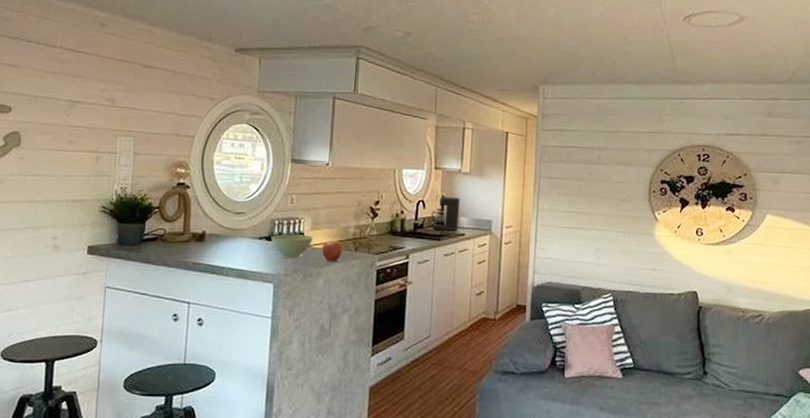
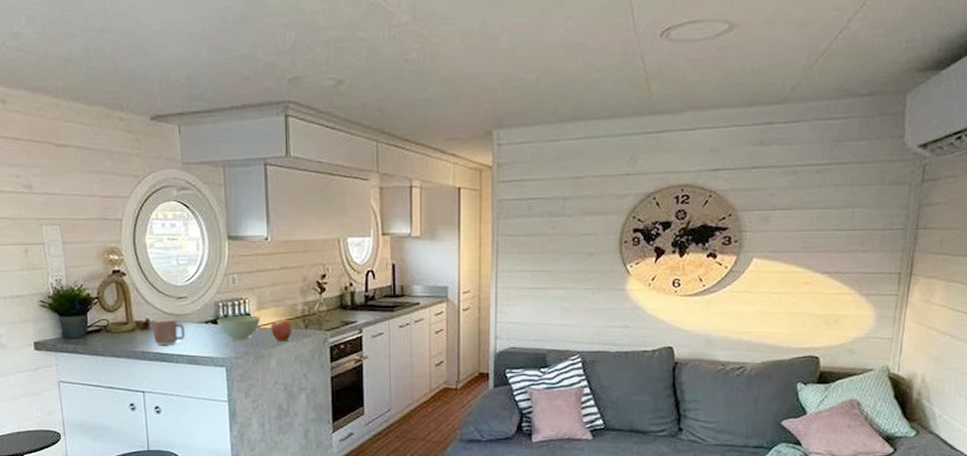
mug: none [207,231,239,259] -> present [152,318,186,346]
coffee maker: present [431,197,460,232] -> none [383,264,413,302]

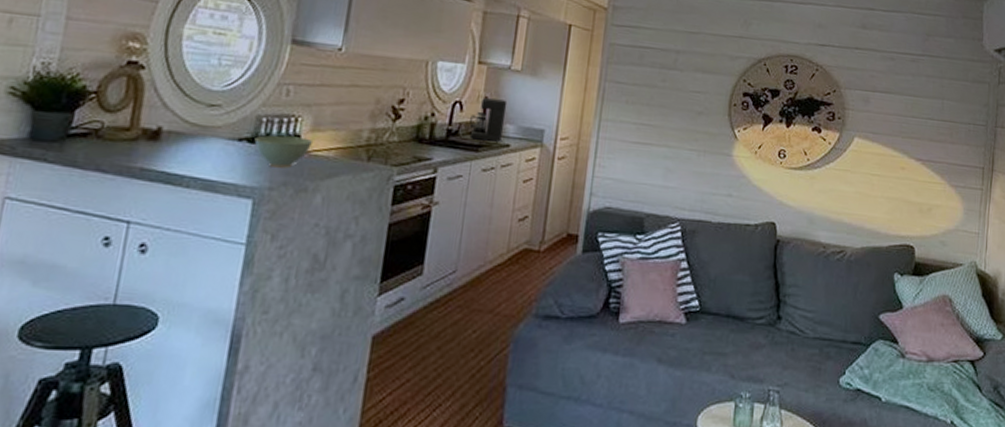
mug: present [152,318,186,346] -> none [162,128,209,164]
fruit: present [270,317,292,342] -> none [322,144,352,174]
coffee maker: none [383,264,413,302] -> present [469,98,508,142]

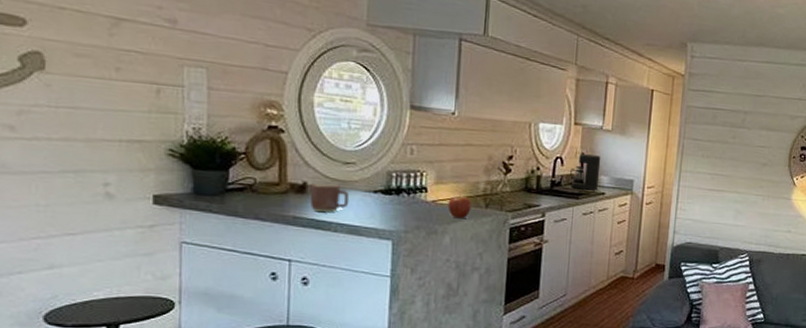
mug: none [162,128,209,164] -> present [310,182,350,213]
bowl: present [254,135,314,168] -> none [387,188,438,215]
fruit: none [322,144,352,174] -> present [447,194,472,219]

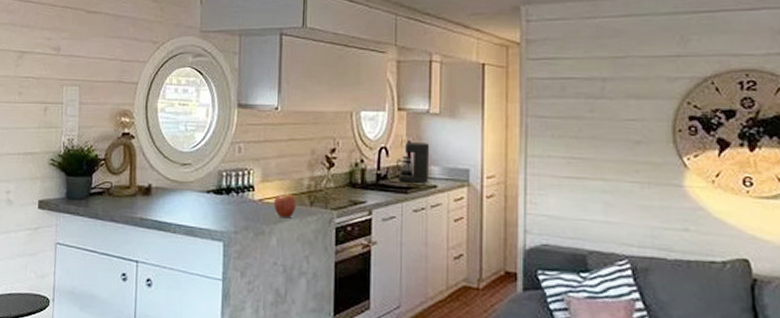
mug: present [310,182,350,213] -> none [153,184,186,214]

